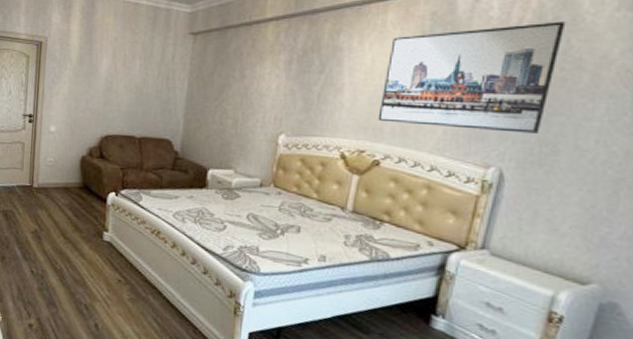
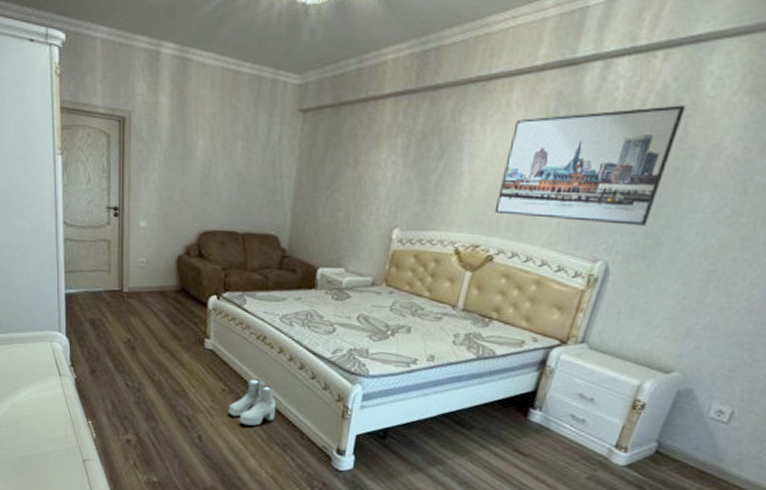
boots: none [123,270,170,318] -> present [228,377,277,426]

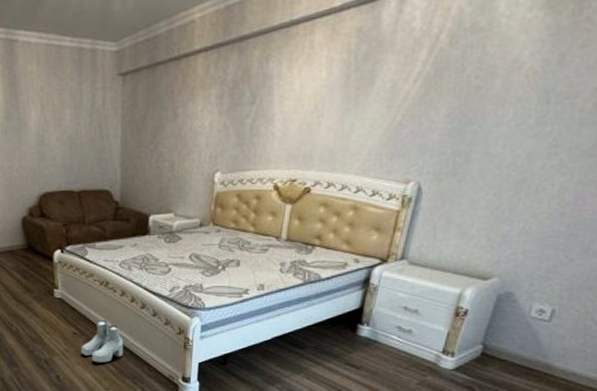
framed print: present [494,105,687,226] -> none [308,27,483,149]

